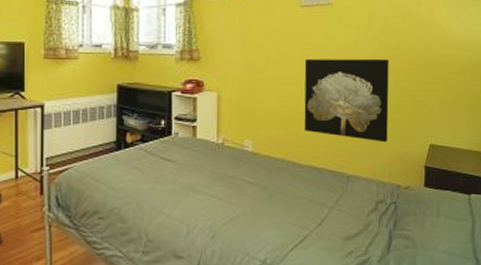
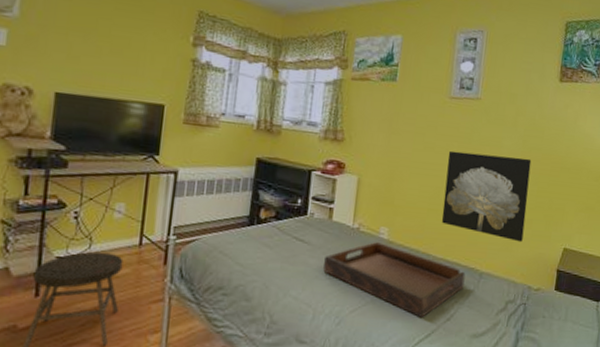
serving tray: none [193,154,333,224] -> present [323,241,466,317]

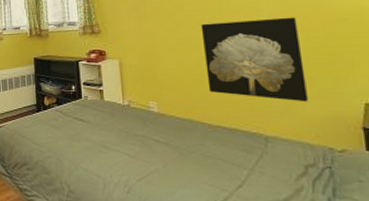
serving tray: present [323,241,466,317] -> none [104,115,250,185]

